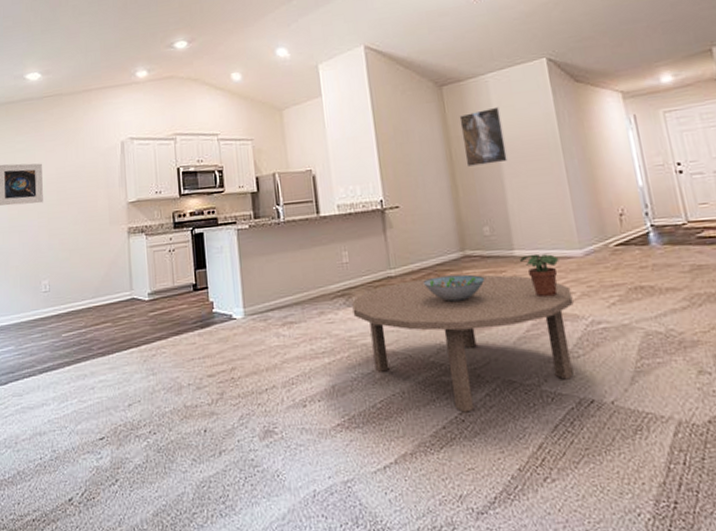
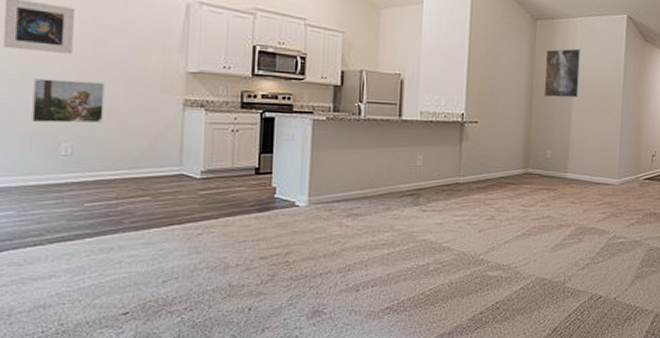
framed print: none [19,222,69,265] -> present [32,78,105,123]
coffee table: present [351,274,574,413] -> none [418,188,604,302]
decorative bowl: present [422,274,485,302] -> none [486,188,539,210]
potted plant: present [520,253,559,298] -> none [571,178,600,214]

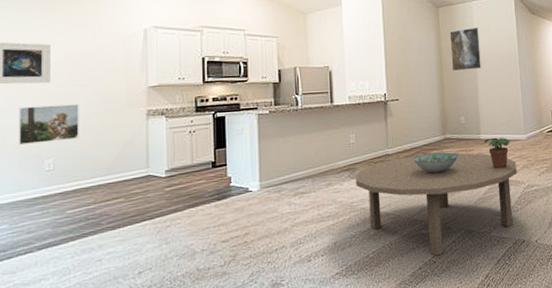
coffee table: none [418,188,604,302] -> present [355,152,517,256]
decorative bowl: none [486,188,539,210] -> present [412,152,459,173]
potted plant: none [571,178,600,214] -> present [484,137,510,169]

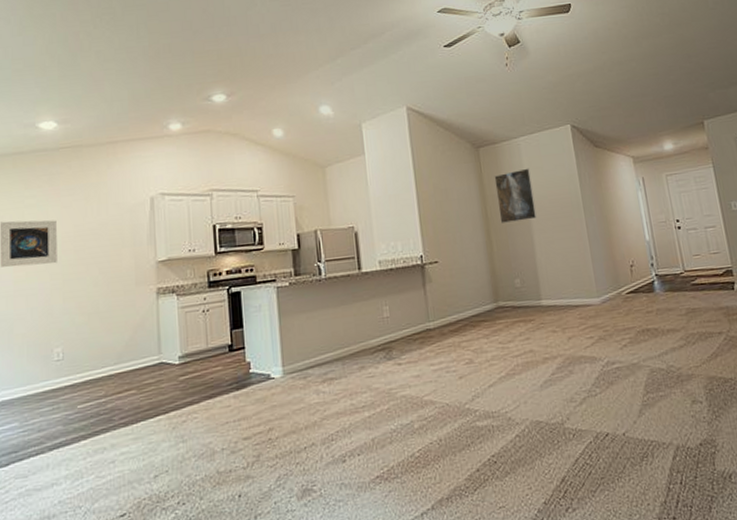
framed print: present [19,103,79,144] -> none [27,284,88,332]
coffee table: present [355,152,517,256] -> none [392,323,592,455]
decorative bowl: present [412,152,459,173] -> none [459,324,516,351]
potted plant: present [484,137,510,169] -> none [547,302,580,343]

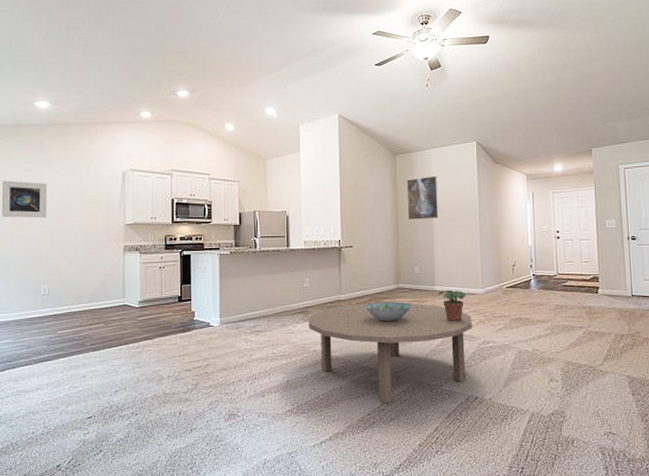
coffee table: none [392,323,592,455] -> present [308,303,472,404]
decorative bowl: none [459,324,516,351] -> present [365,302,412,321]
potted plant: none [547,302,580,343] -> present [439,290,466,322]

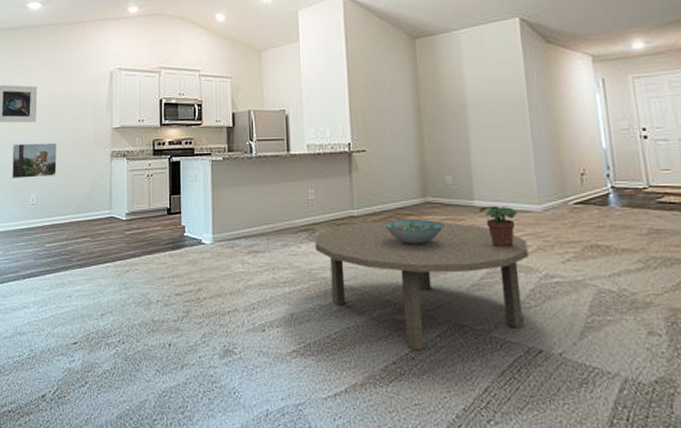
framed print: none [22,237,69,270] -> present [12,142,57,178]
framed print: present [406,175,438,220] -> none [430,61,474,117]

